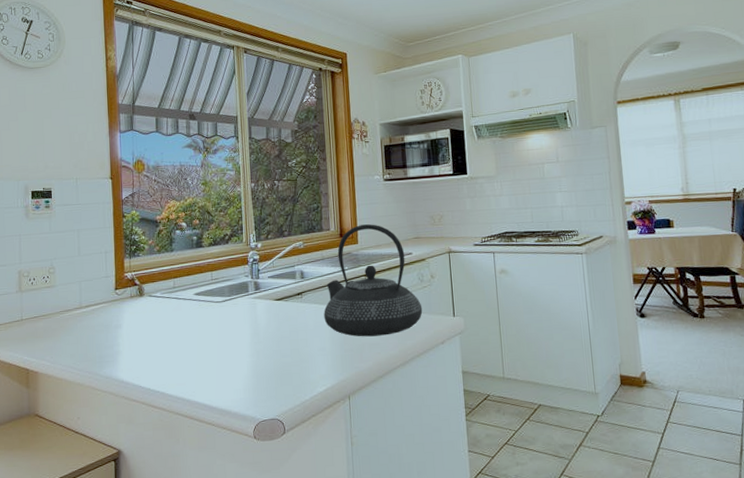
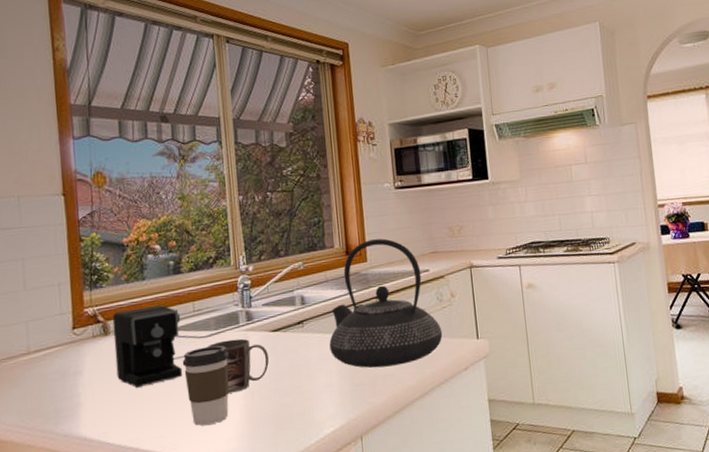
coffee maker: none [146,273,204,341] -> present [112,305,186,388]
coffee cup: none [201,309,240,377] -> present [182,345,230,426]
mug: none [221,305,272,351] -> present [206,338,269,393]

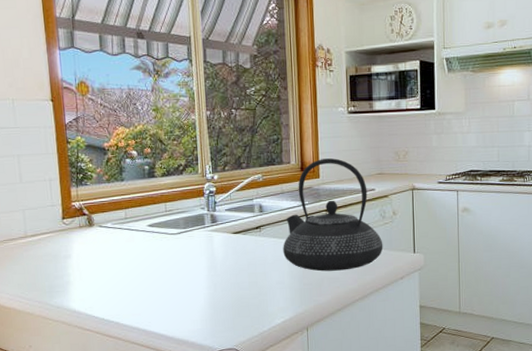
coffee maker: present [112,305,186,388] -> none [96,204,158,272]
coffee cup: present [182,345,230,426] -> none [155,242,196,308]
mug: present [206,338,269,393] -> none [176,237,230,283]

